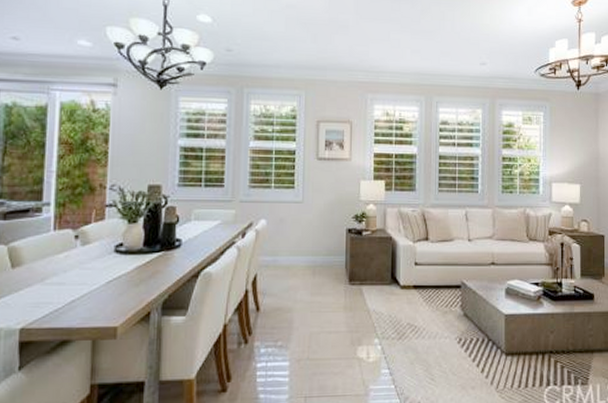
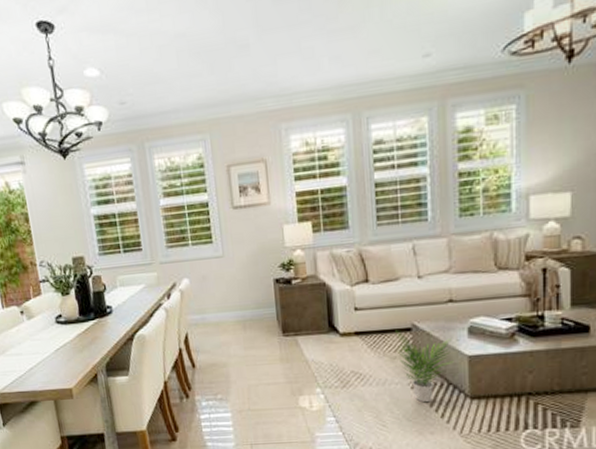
potted plant: none [445,286,494,358] -> present [394,330,454,403]

